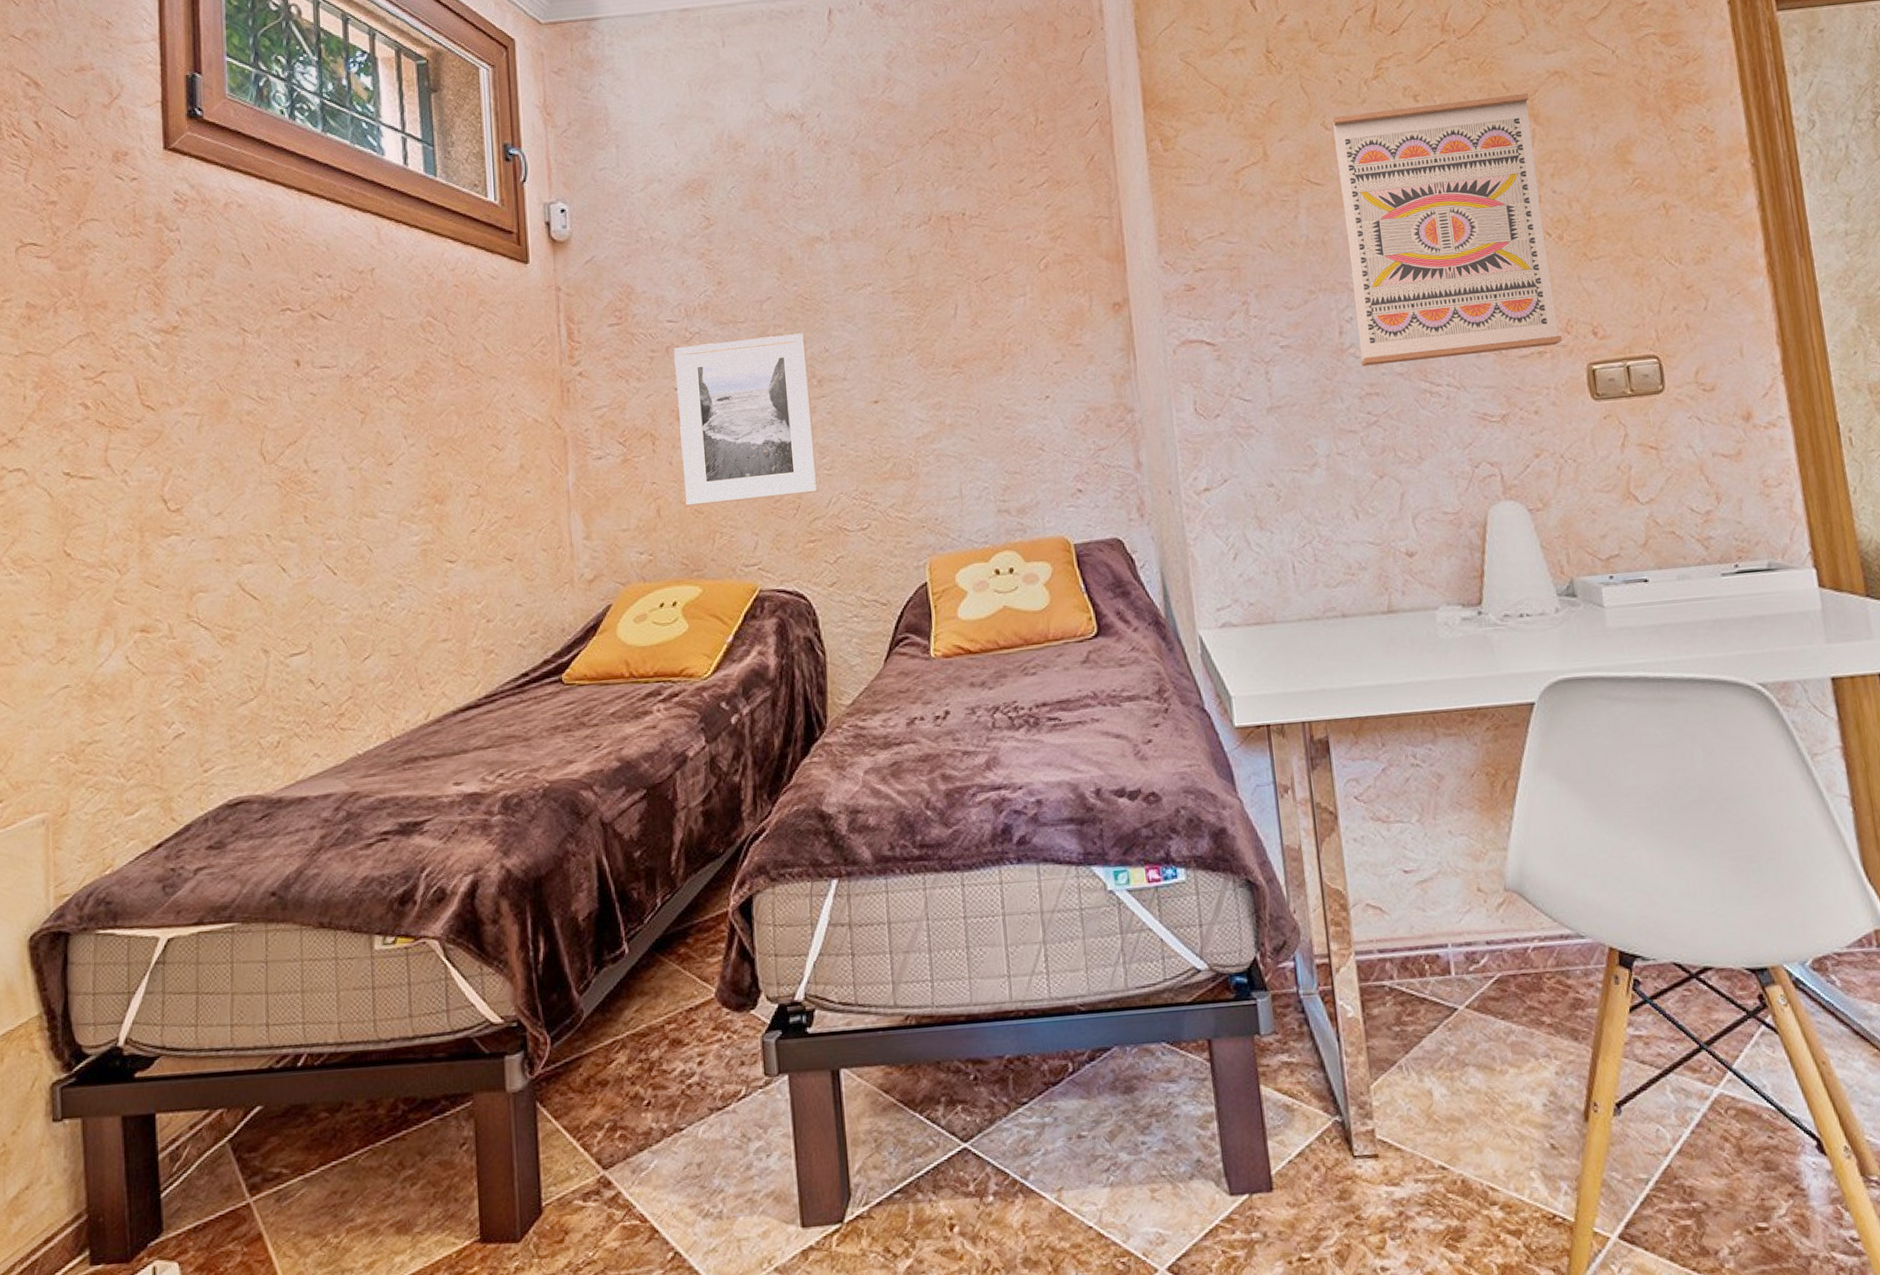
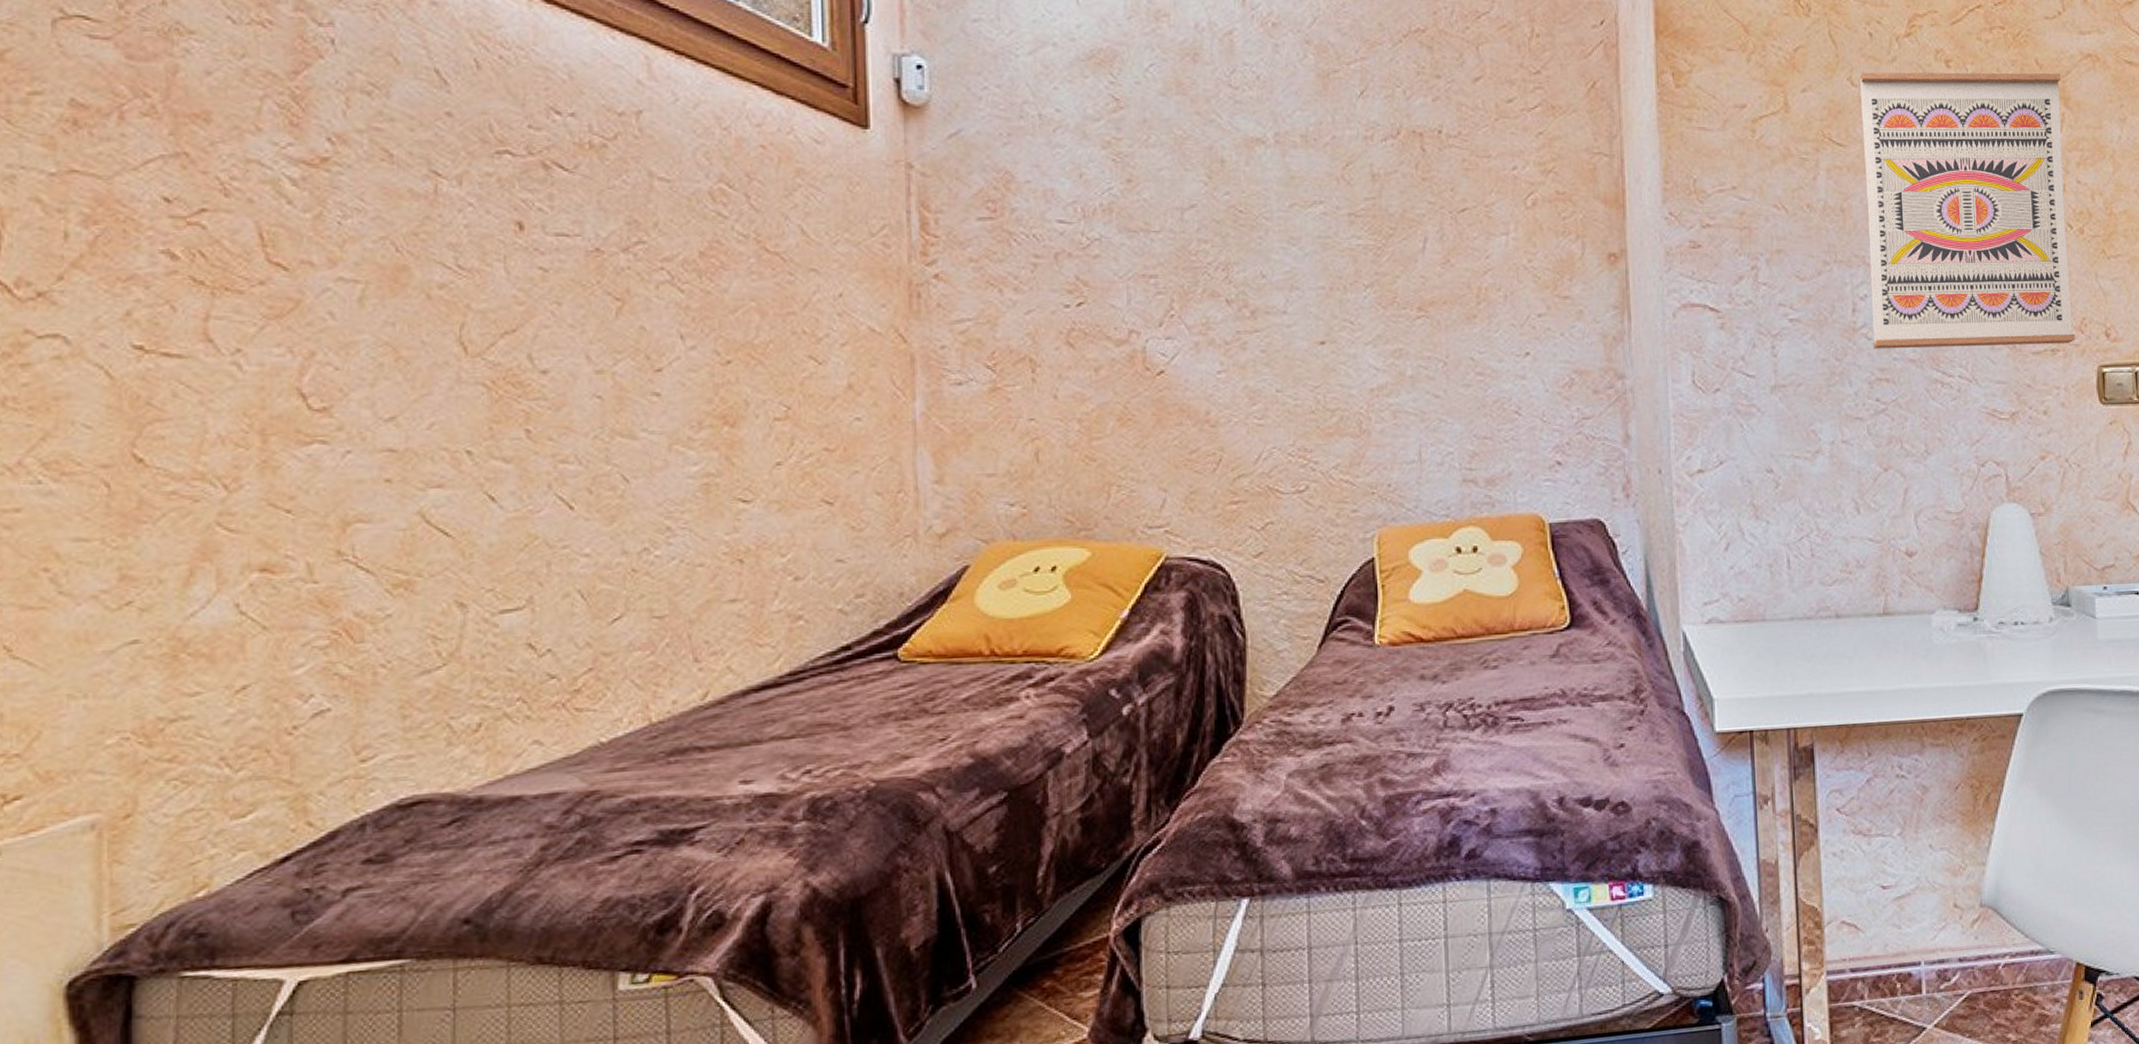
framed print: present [674,333,819,506] -> none [1065,253,1246,451]

